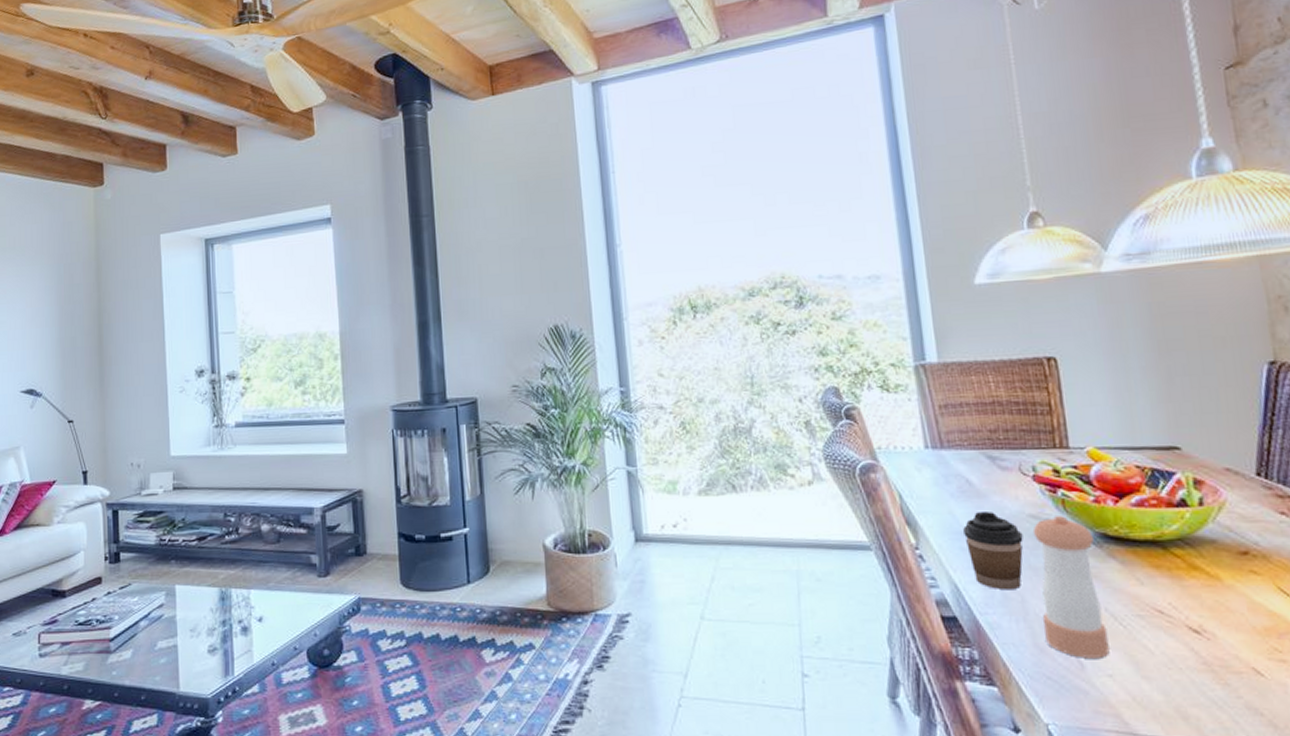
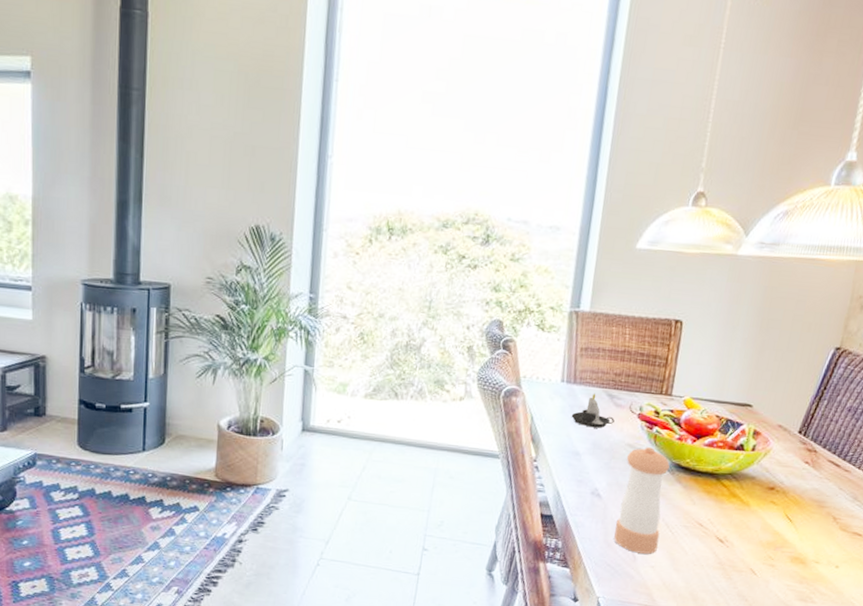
candle: none [947,457,1004,500] -> present [571,393,615,428]
coffee cup: present [963,512,1023,590] -> none [574,437,619,500]

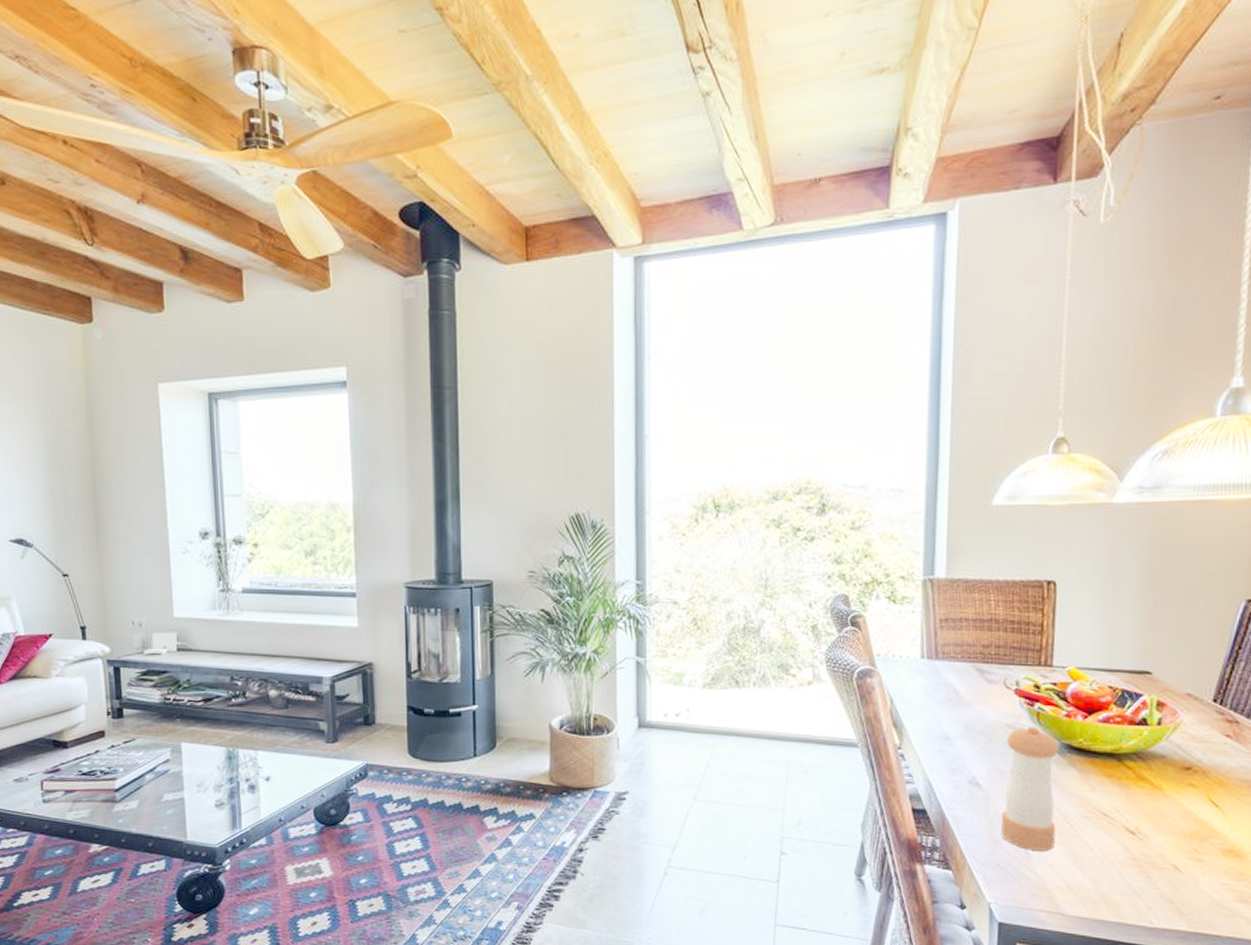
candle: present [571,393,615,428] -> none [936,669,988,708]

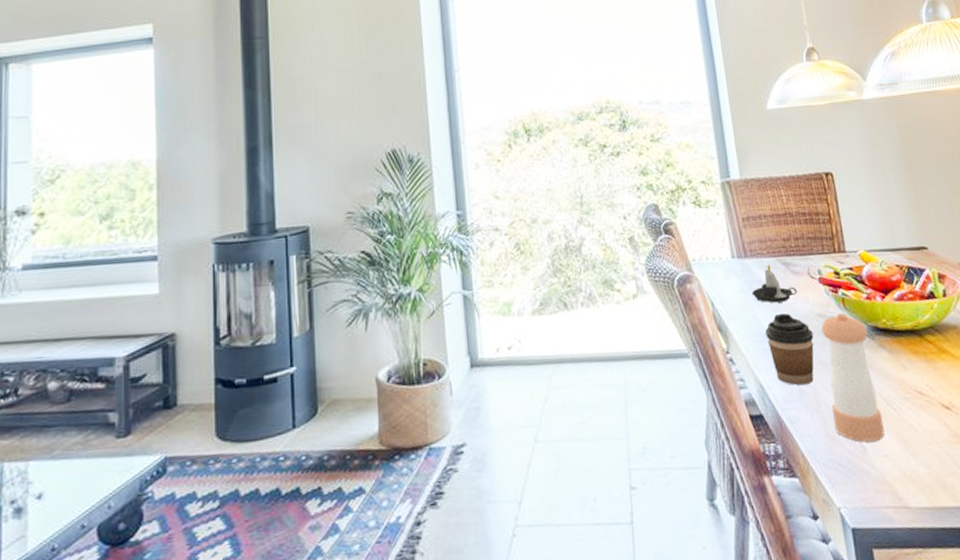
candle: none [936,669,988,708] -> present [751,264,797,303]
coffee cup: none [944,719,997,790] -> present [765,313,814,386]

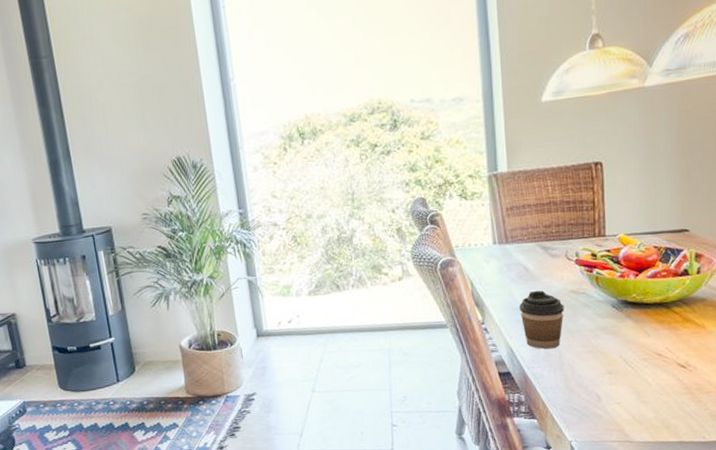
candle: present [751,264,797,303] -> none [509,248,553,282]
pepper shaker: present [820,313,885,442] -> none [572,289,620,393]

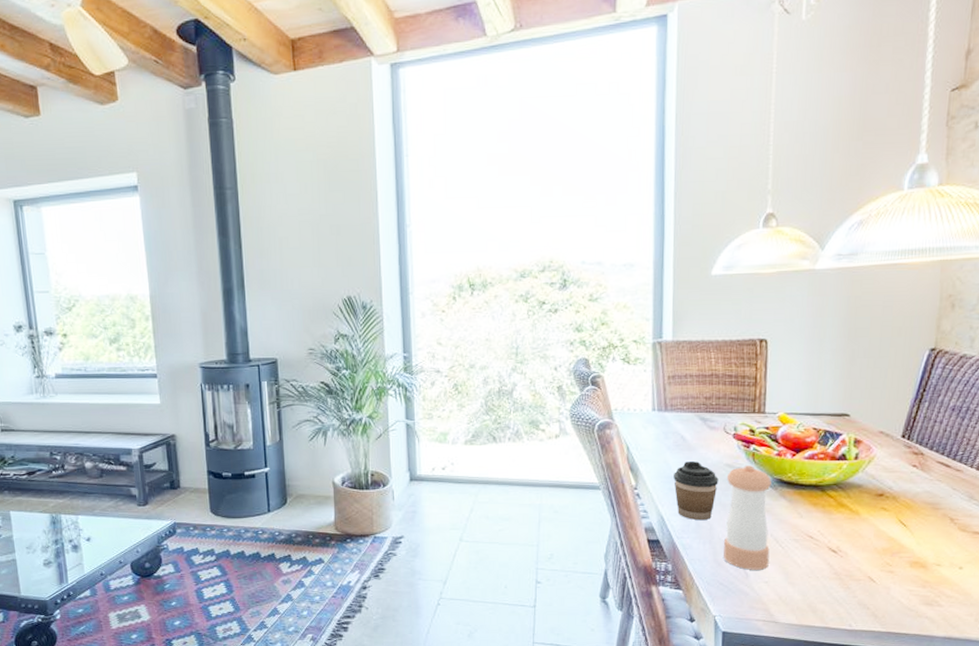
pepper shaker: none [572,289,620,393] -> present [723,465,771,570]

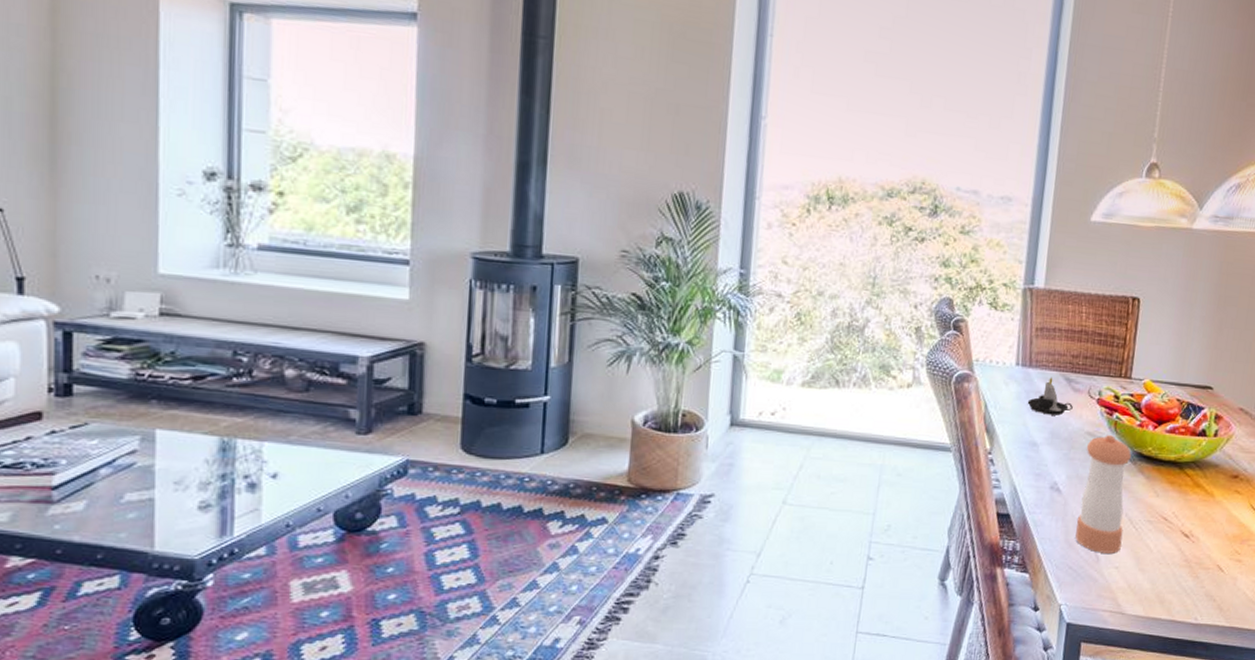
candle: none [666,418,710,452] -> present [1027,377,1073,416]
coffee cup: present [674,461,719,521] -> none [1031,426,1078,495]

